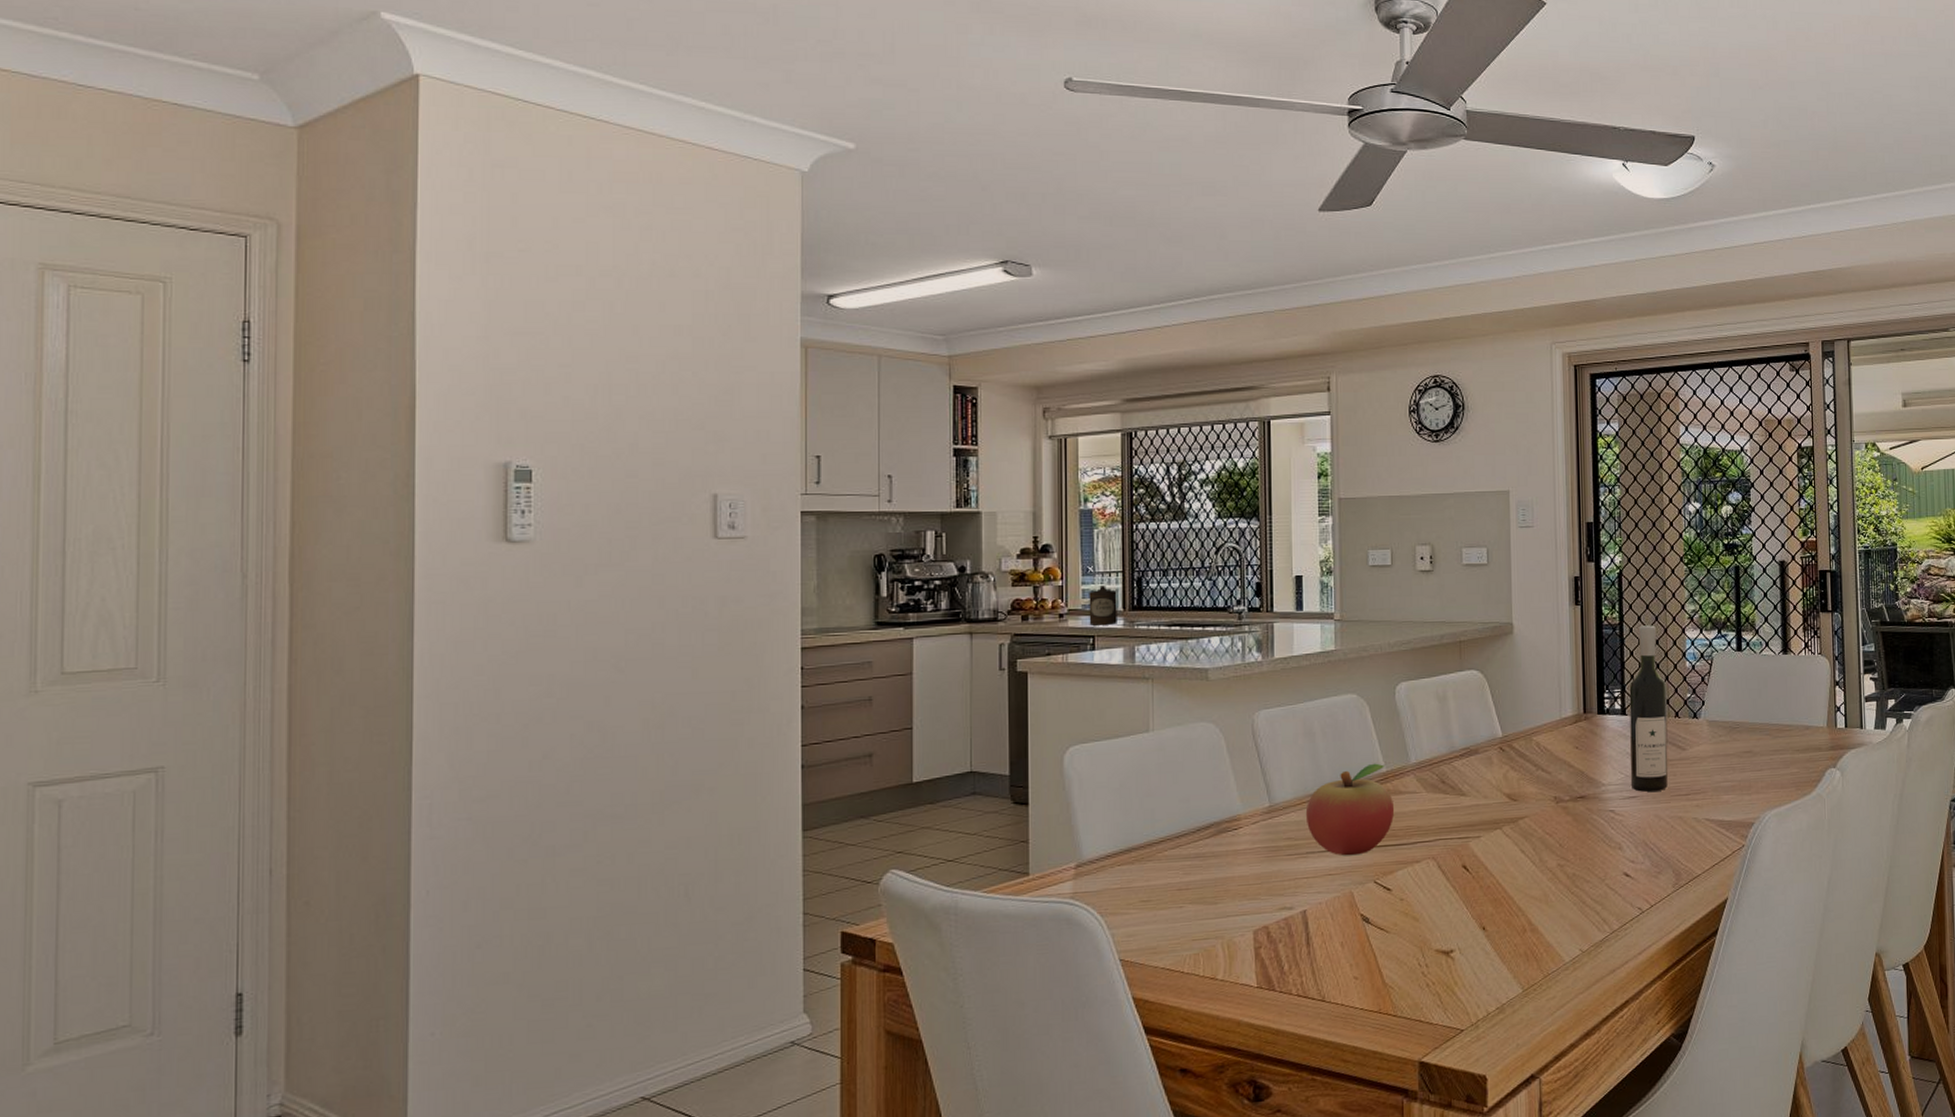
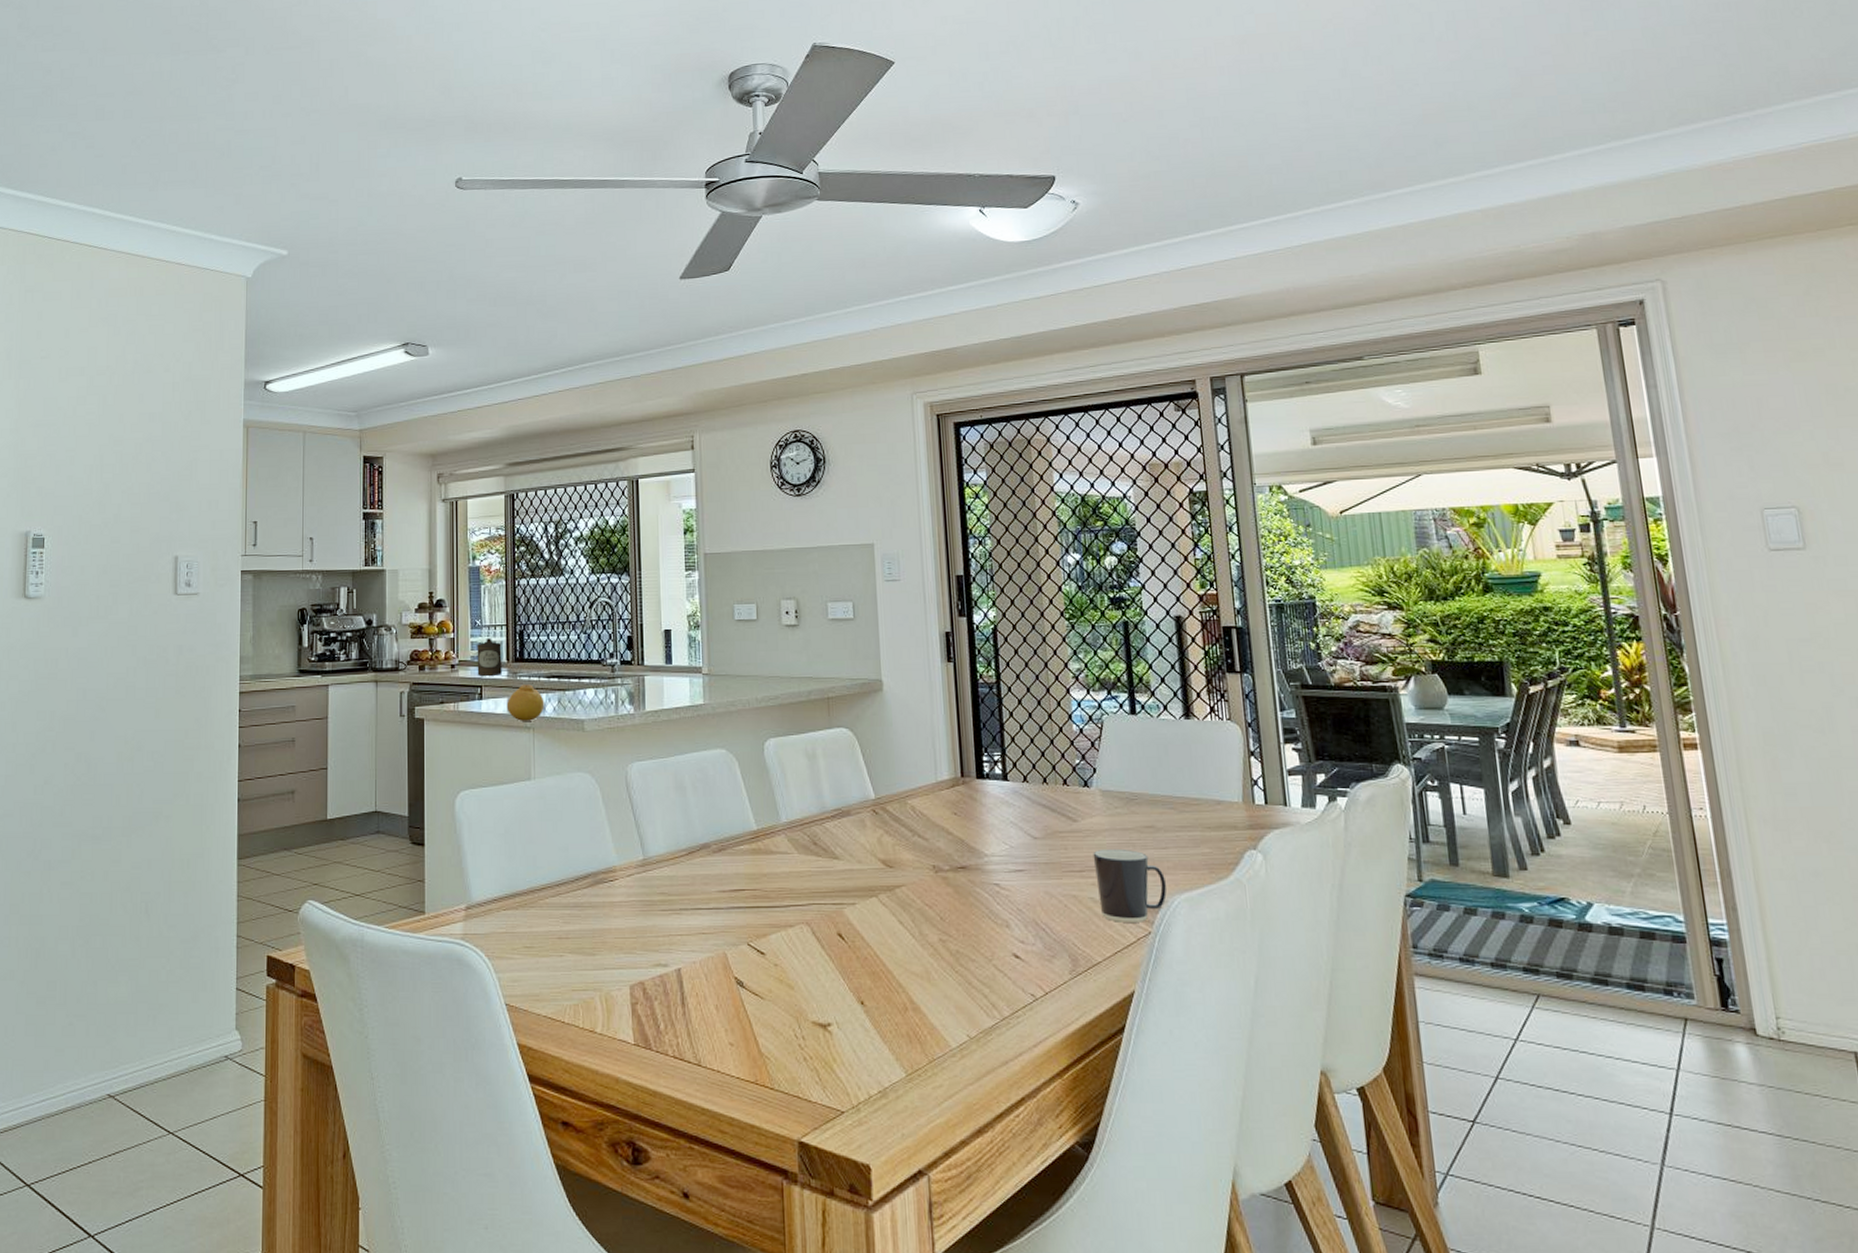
fruit: none [1122,633,1165,672] -> present [506,684,545,721]
fruit: present [1305,763,1395,856] -> none [678,821,767,915]
bottle: present [1629,625,1668,792] -> none [1010,684,1058,865]
mug: none [1698,772,1760,839] -> present [1093,848,1167,924]

